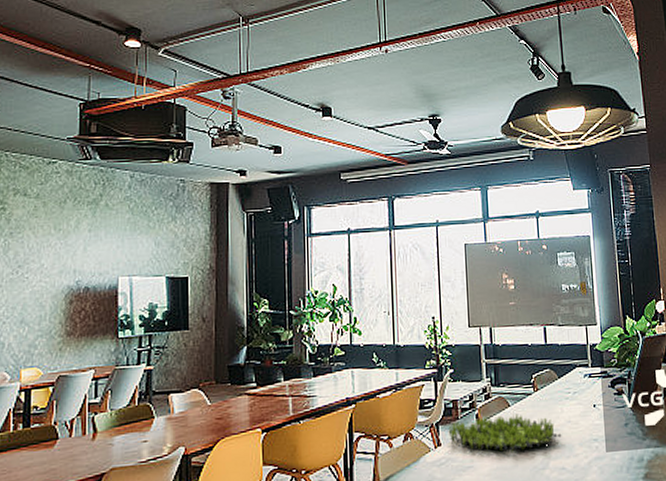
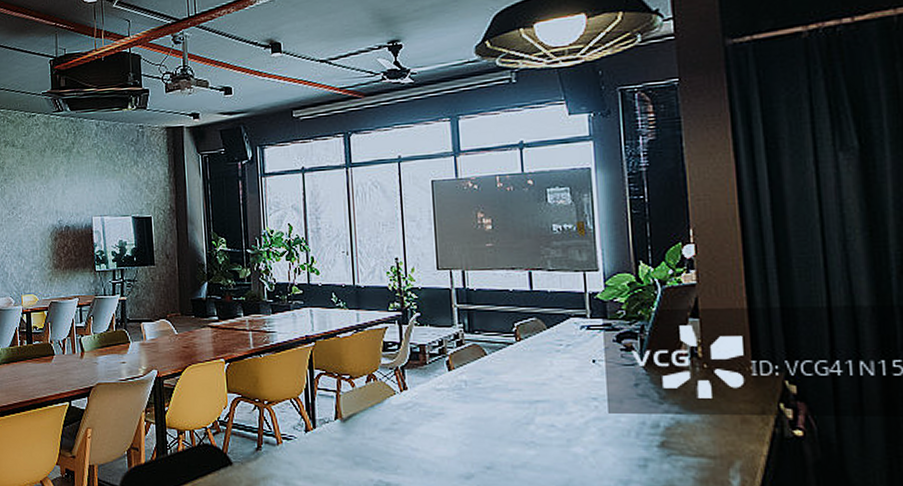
plant: present [448,414,562,452] -> none [415,363,551,403]

